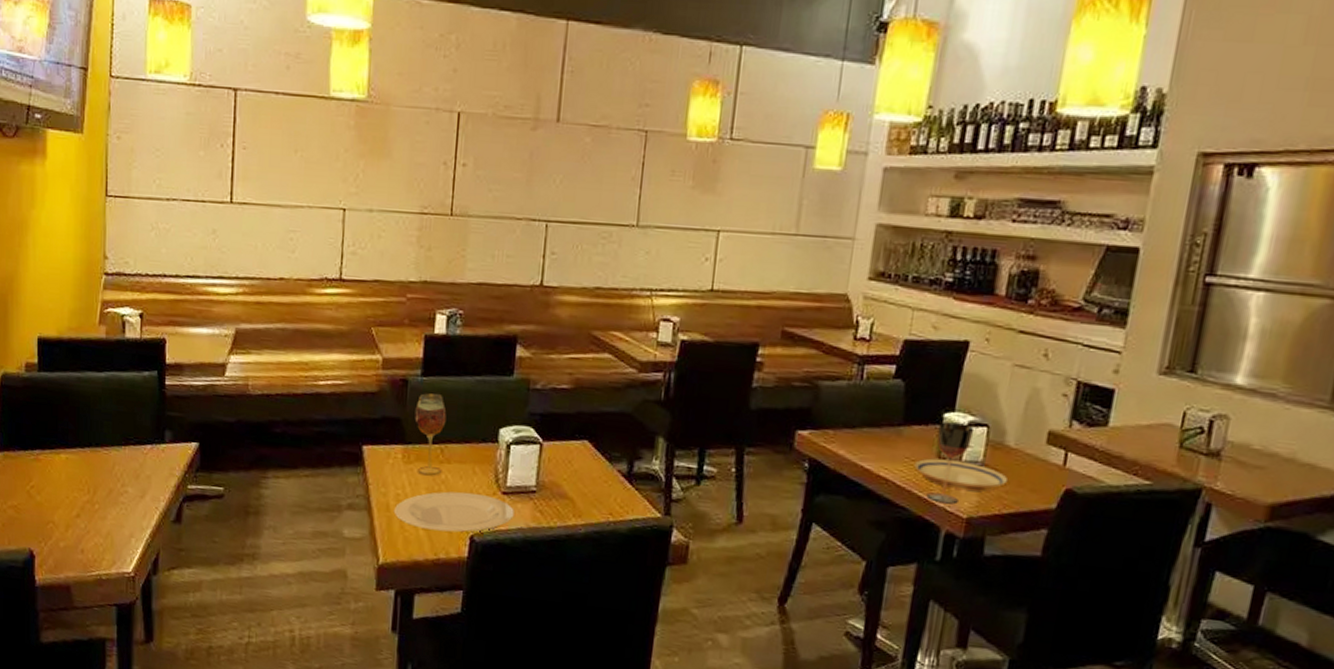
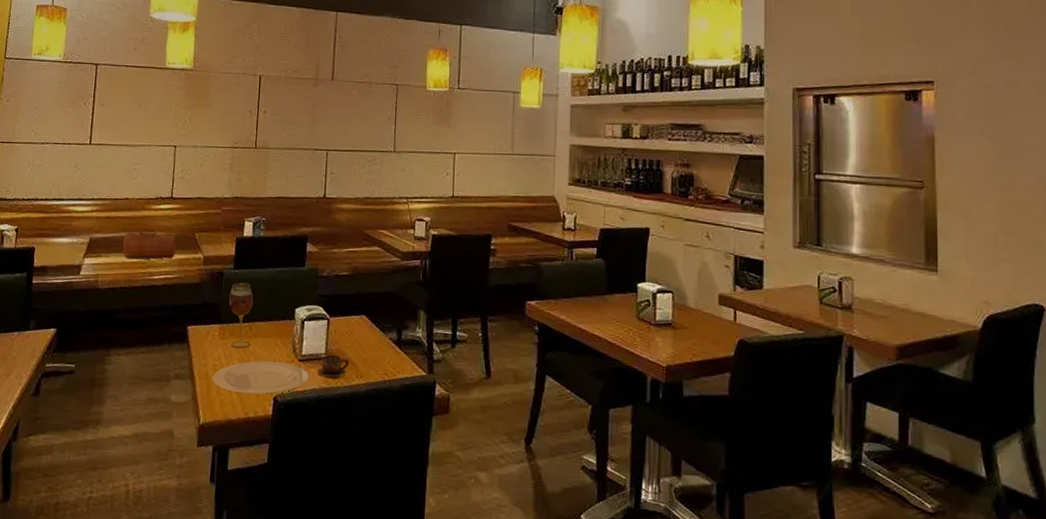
handbag: none [278,319,348,360] -> present [122,229,177,260]
cup: none [524,488,565,517] -> present [316,355,349,378]
plate: present [914,458,1009,492] -> none [619,319,694,344]
wineglass: present [926,422,975,504] -> none [632,290,663,355]

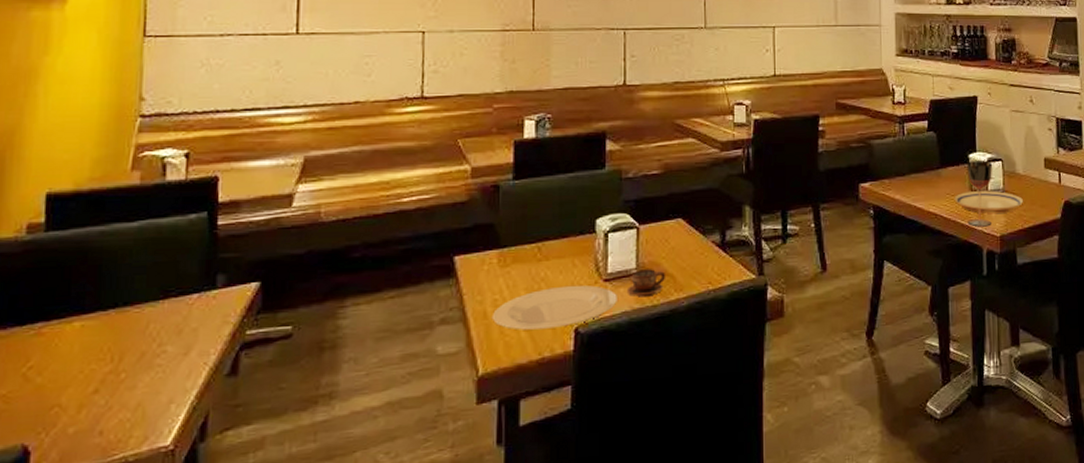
handbag: present [122,229,177,260] -> none [354,140,433,180]
wineglass: present [229,282,254,350] -> none [509,195,541,277]
plate: none [619,319,694,344] -> present [954,191,1024,214]
wineglass: none [632,290,663,355] -> present [967,160,993,227]

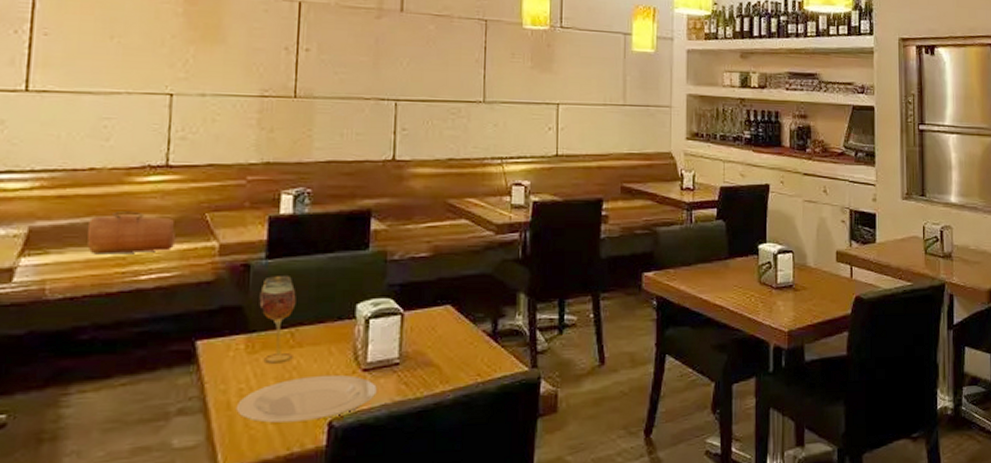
handbag: none [354,140,433,180] -> present [86,211,176,254]
wineglass: none [509,195,541,277] -> present [259,276,296,365]
cup: present [626,269,665,296] -> none [387,359,430,388]
plate: present [954,191,1024,214] -> none [741,284,814,307]
wineglass: present [967,160,993,227] -> none [755,252,783,321]

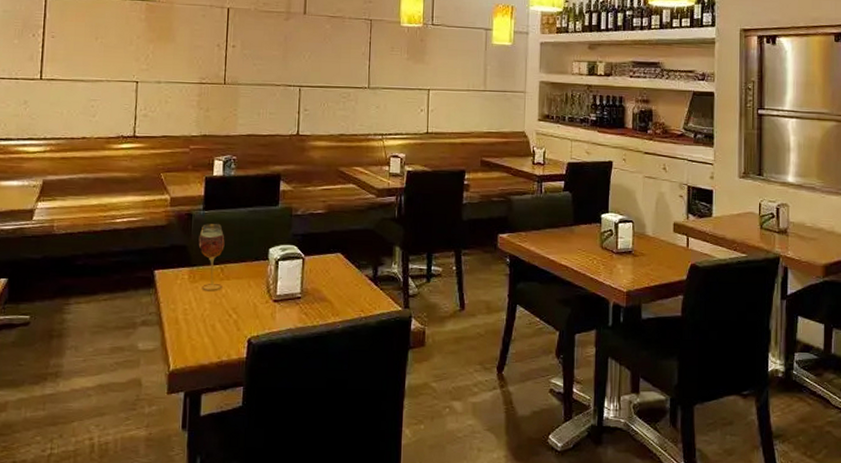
handbag: present [86,211,176,254] -> none [80,170,141,202]
plate: present [235,374,377,424] -> none [182,302,284,338]

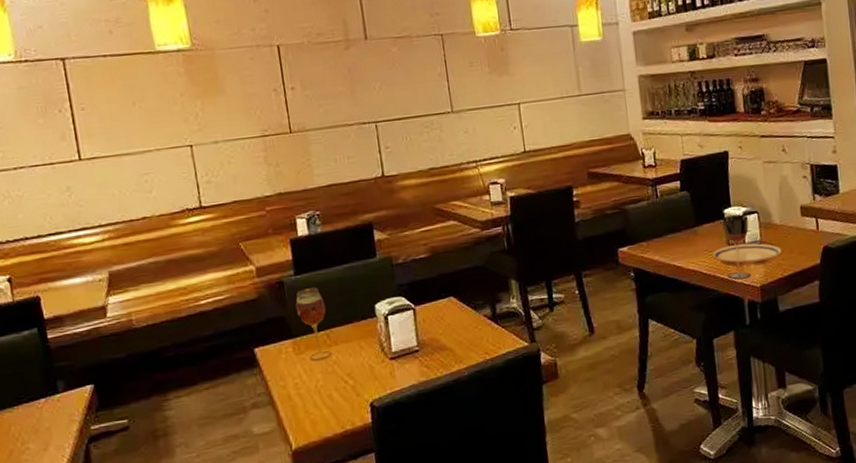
plate: none [585,248,652,271] -> present [712,243,782,266]
wineglass: none [596,221,624,282] -> present [722,214,751,279]

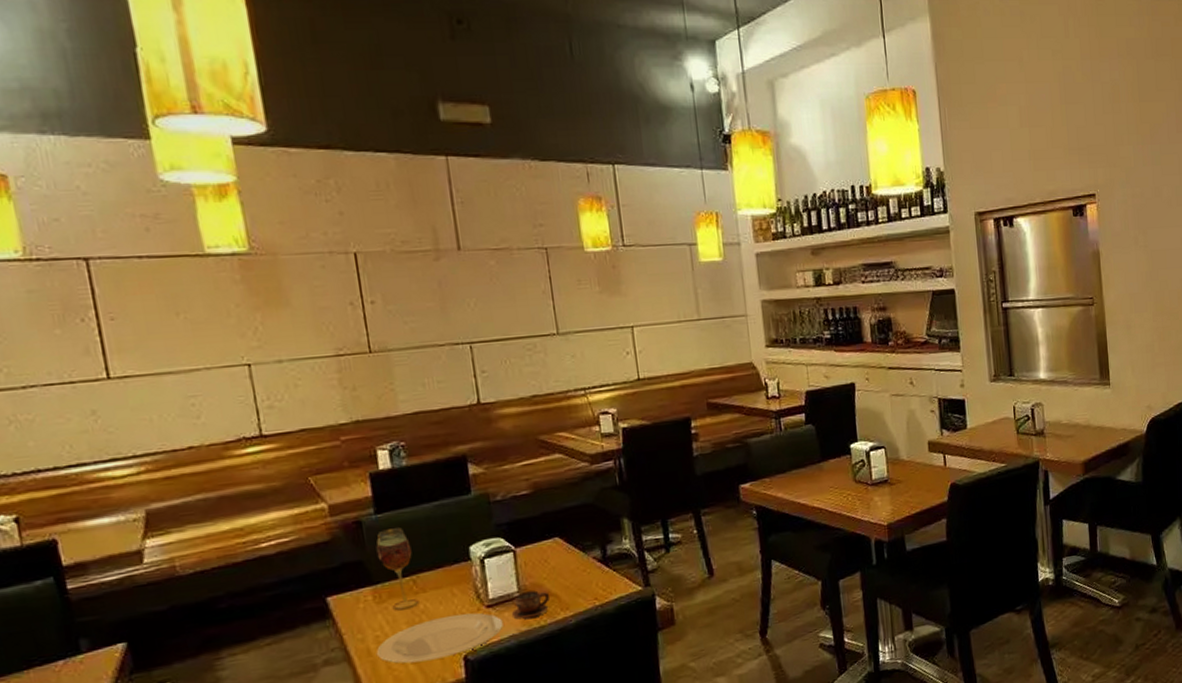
plate: none [295,364,405,409] -> present [376,612,504,664]
cup: none [411,345,445,371] -> present [511,590,550,619]
plate: present [712,243,782,266] -> none [838,479,910,504]
wineglass: present [722,214,751,279] -> none [848,449,878,517]

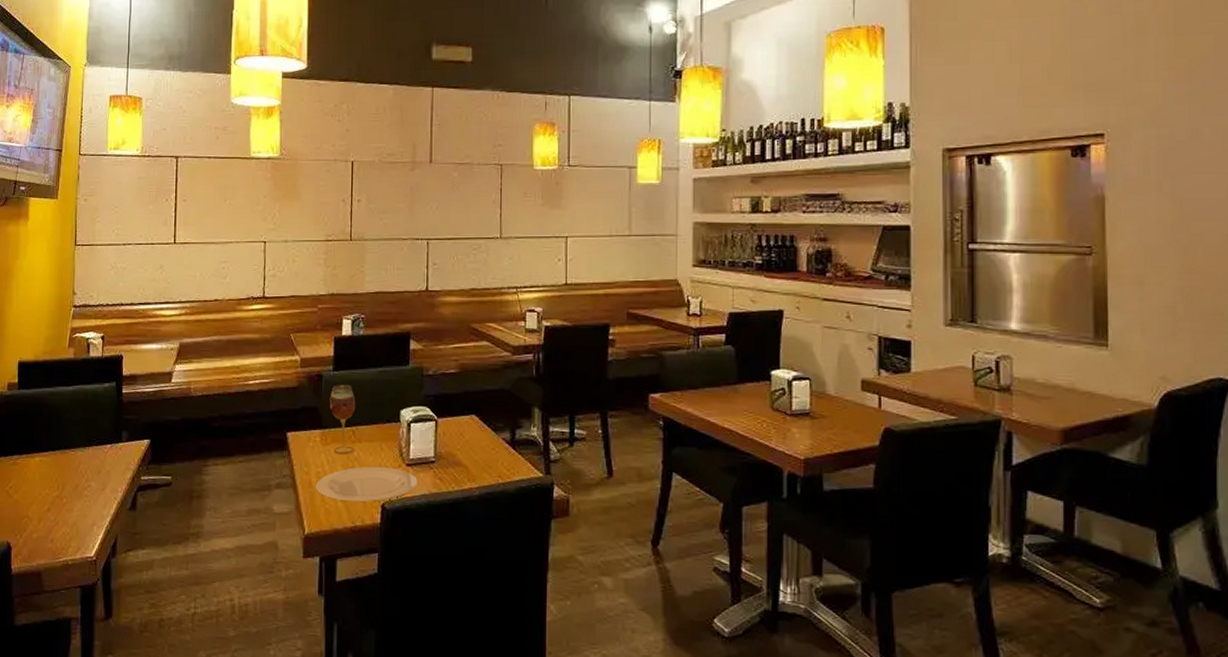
cup: present [511,590,550,619] -> none [425,458,459,482]

